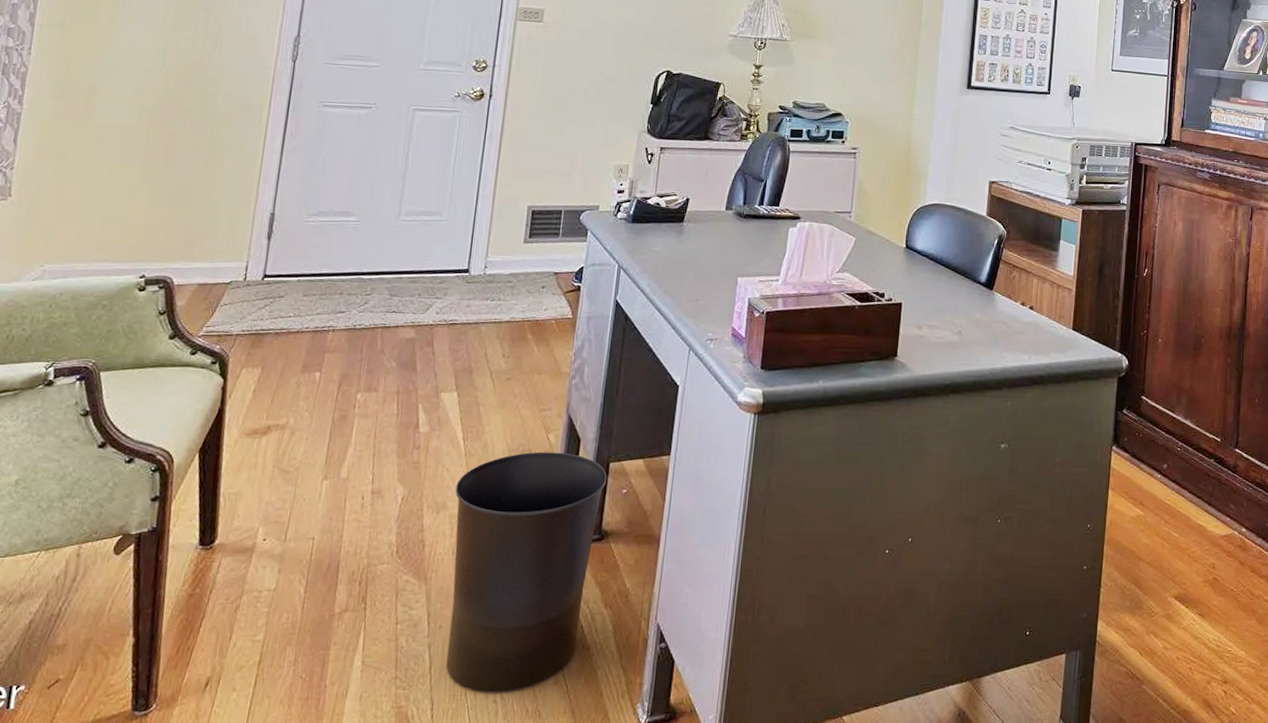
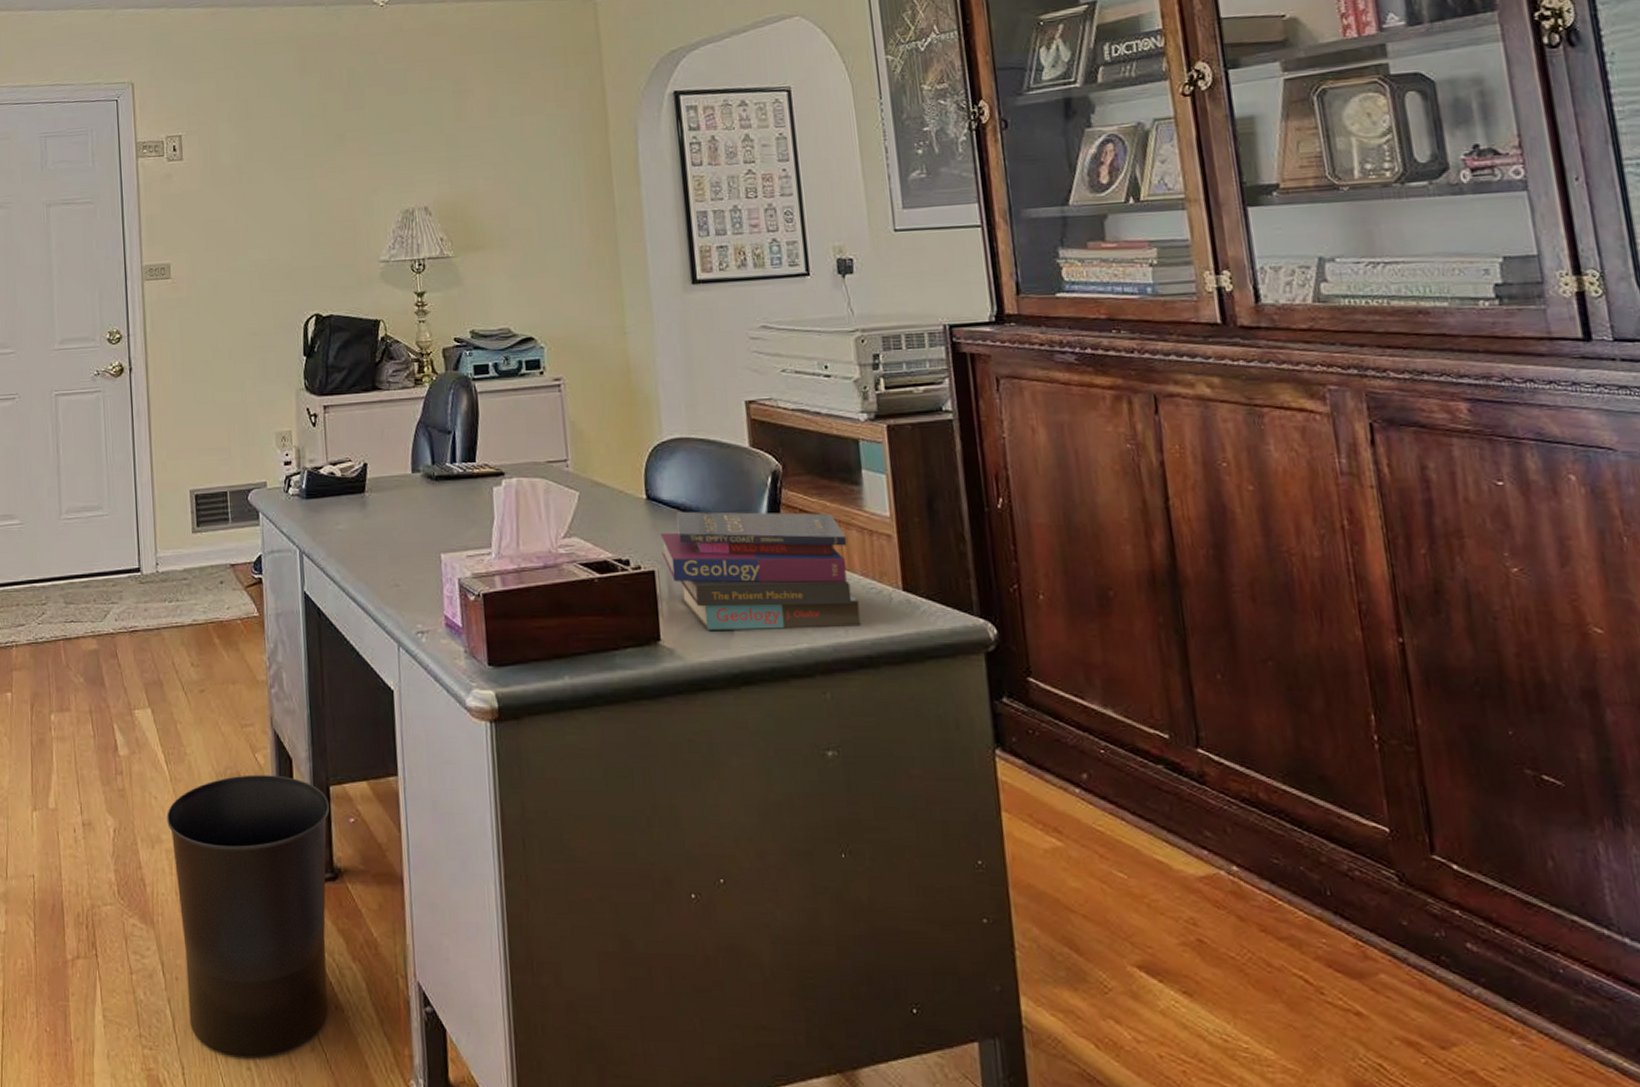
books: none [909,259,1042,354] -> present [660,511,861,630]

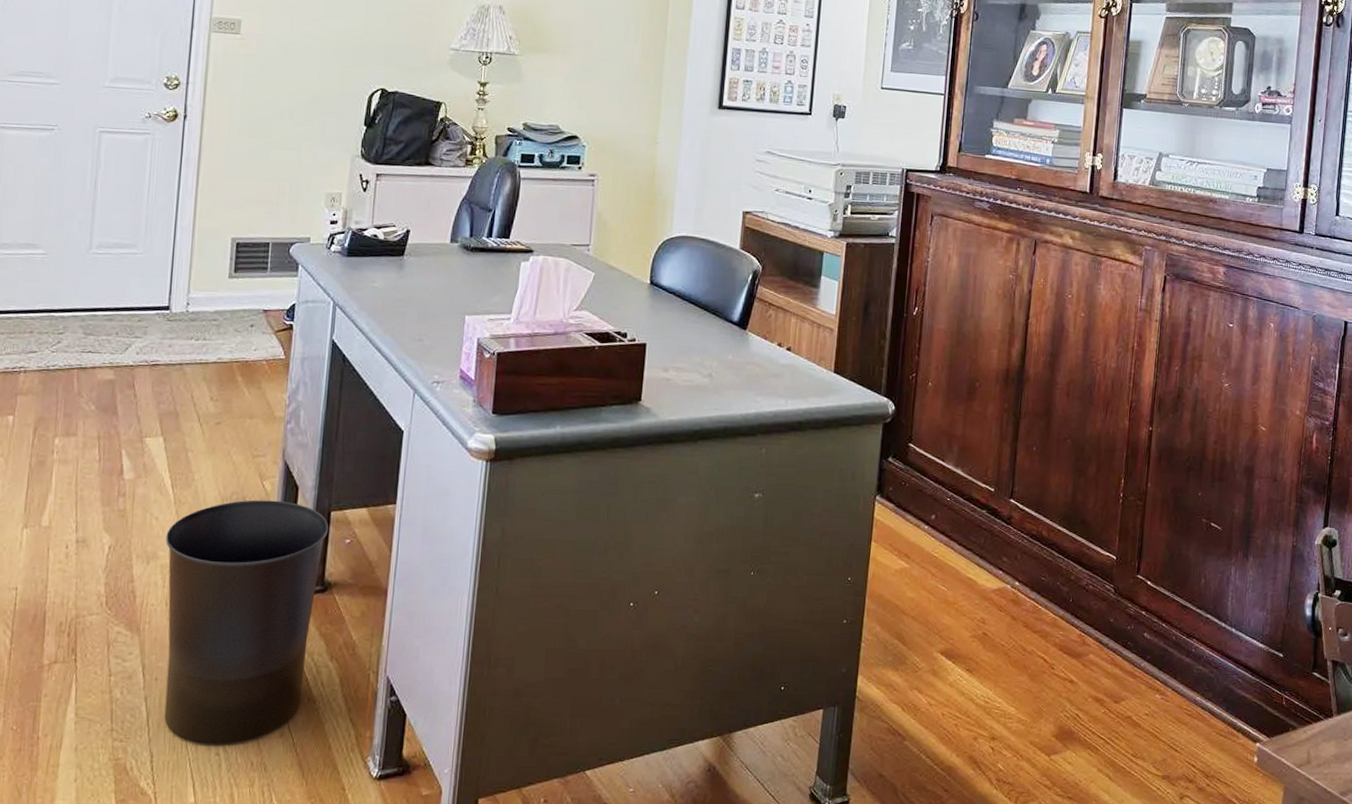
books: present [660,511,861,630] -> none [654,296,800,398]

